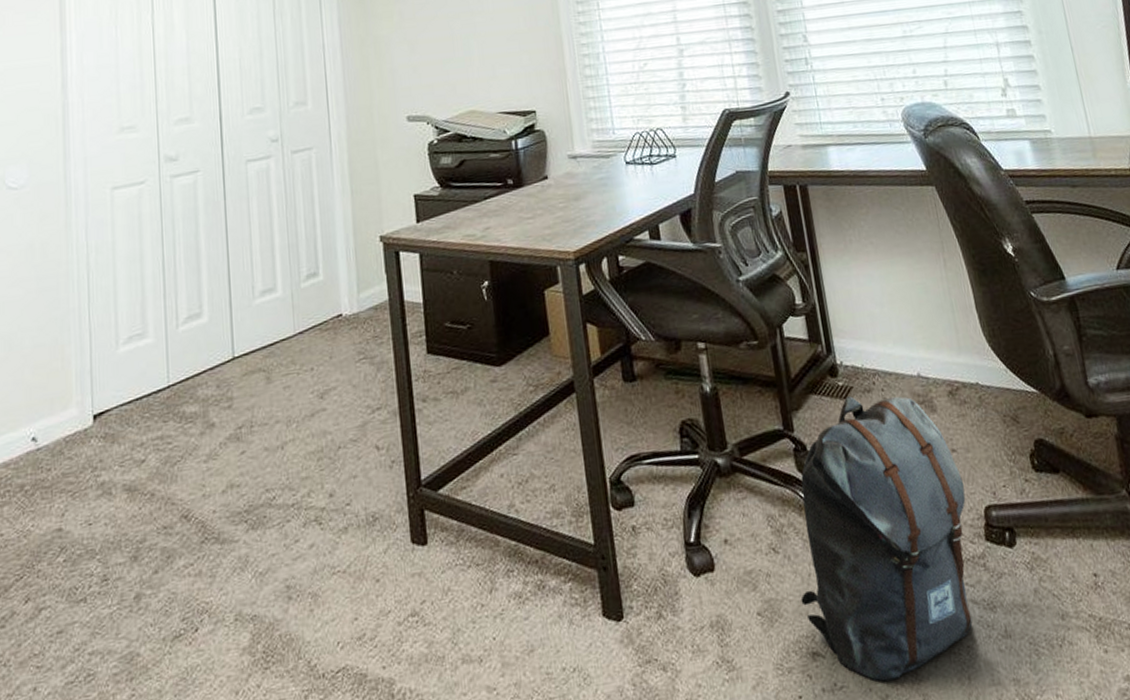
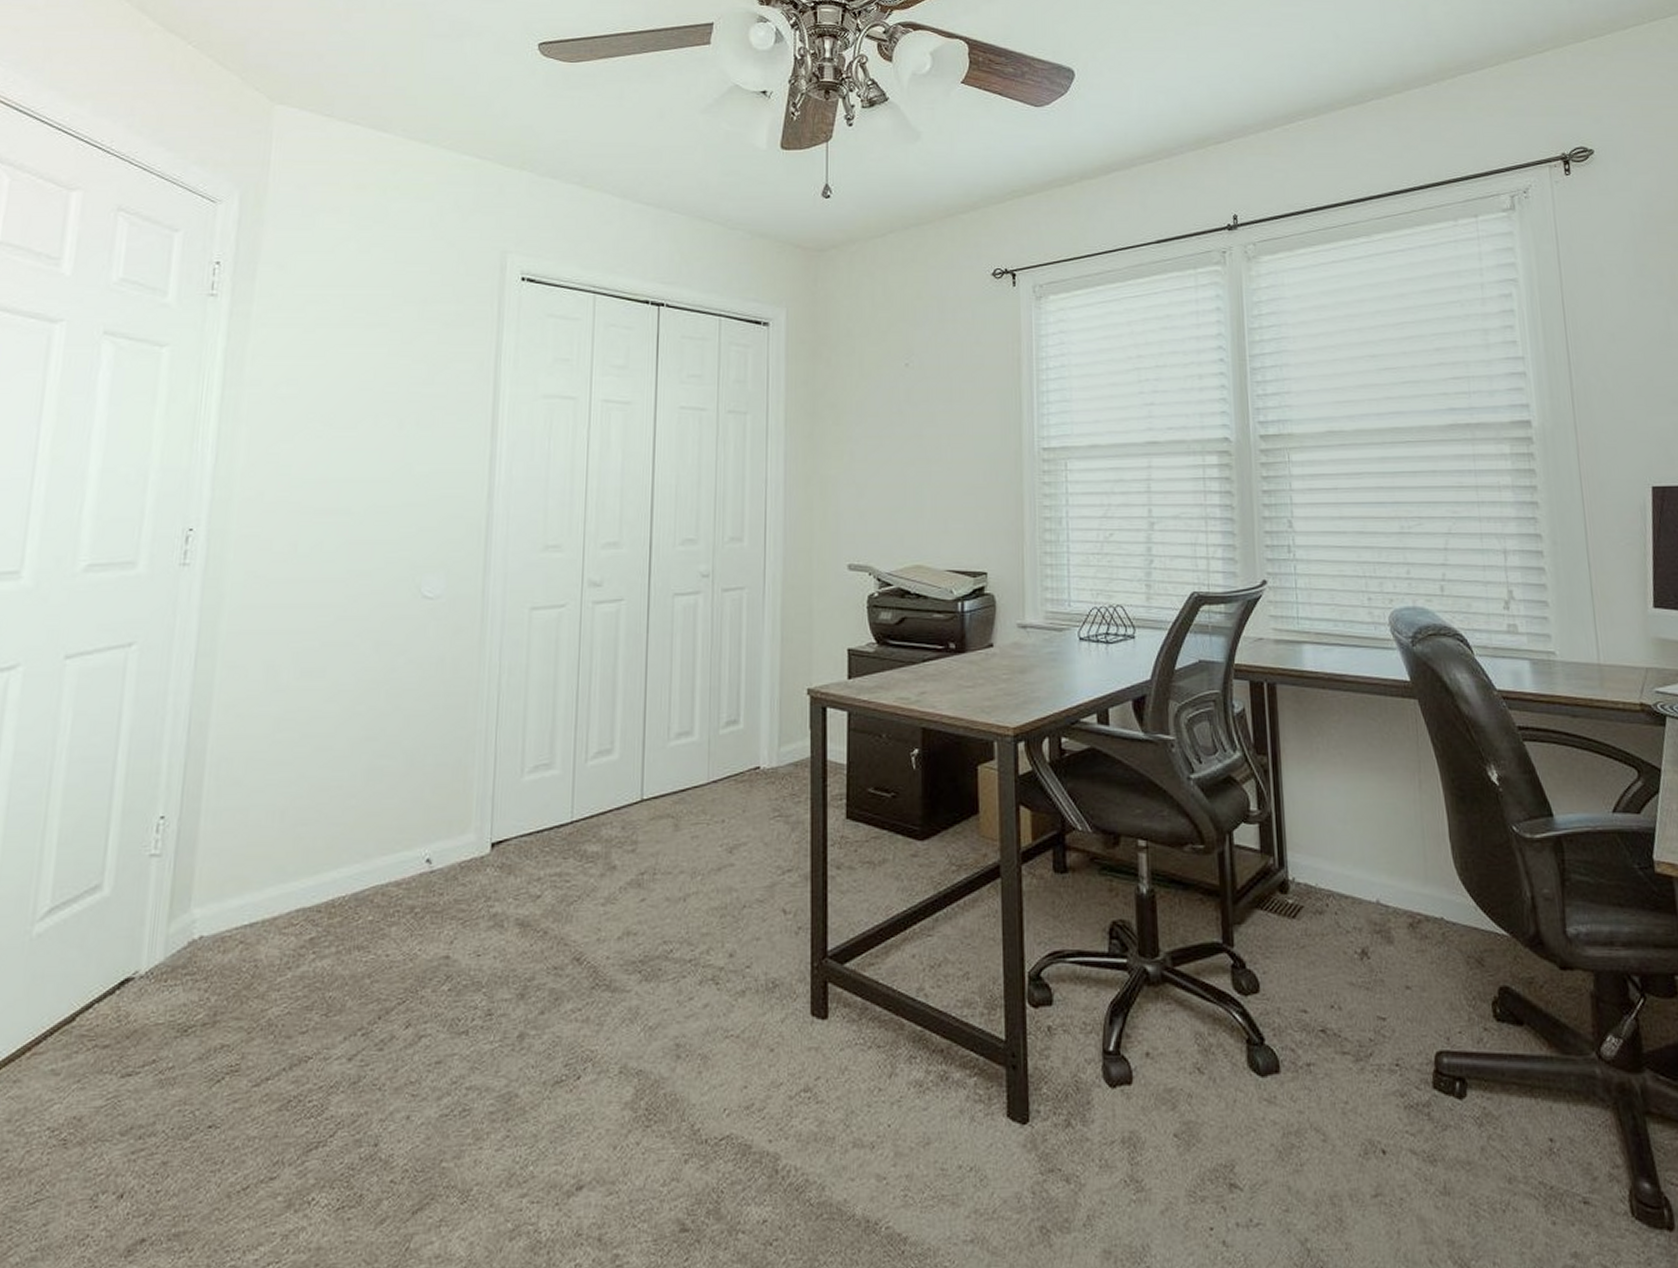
backpack: present [800,396,973,682] -> none [1222,916,1416,1224]

